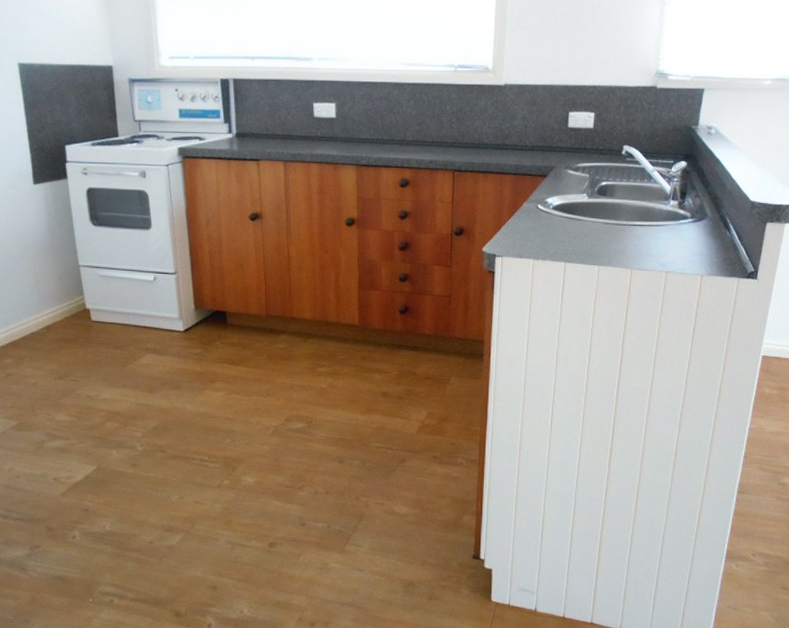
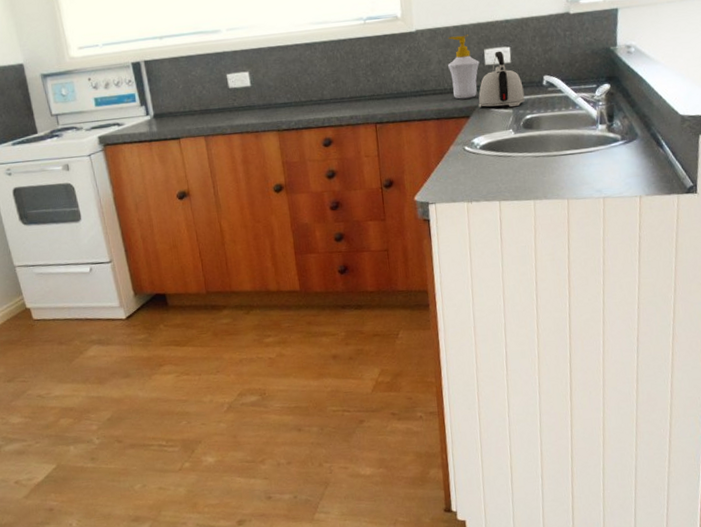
soap bottle: none [532,95,563,158] -> present [447,35,480,100]
kettle: none [557,115,603,171] -> present [478,51,525,108]

